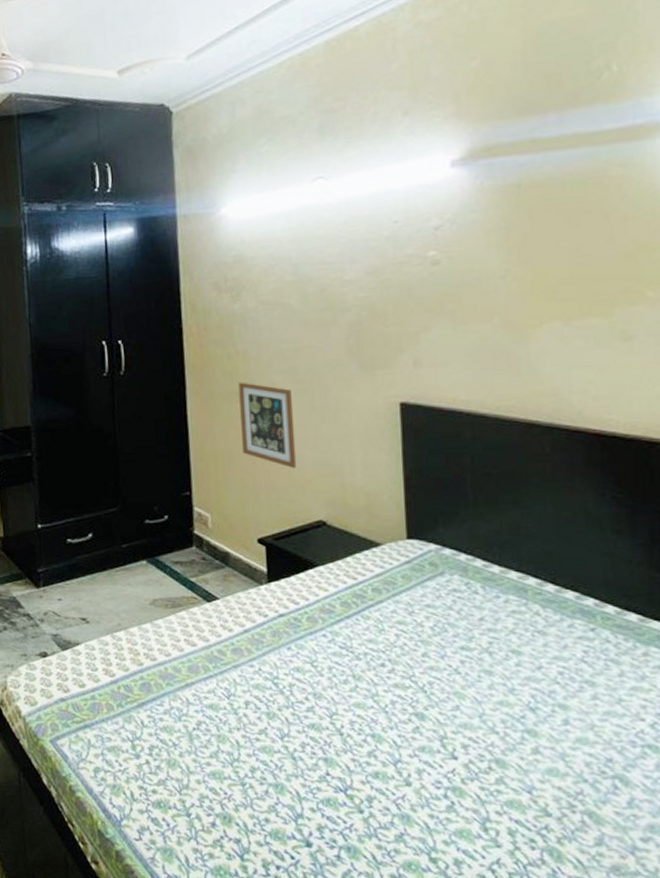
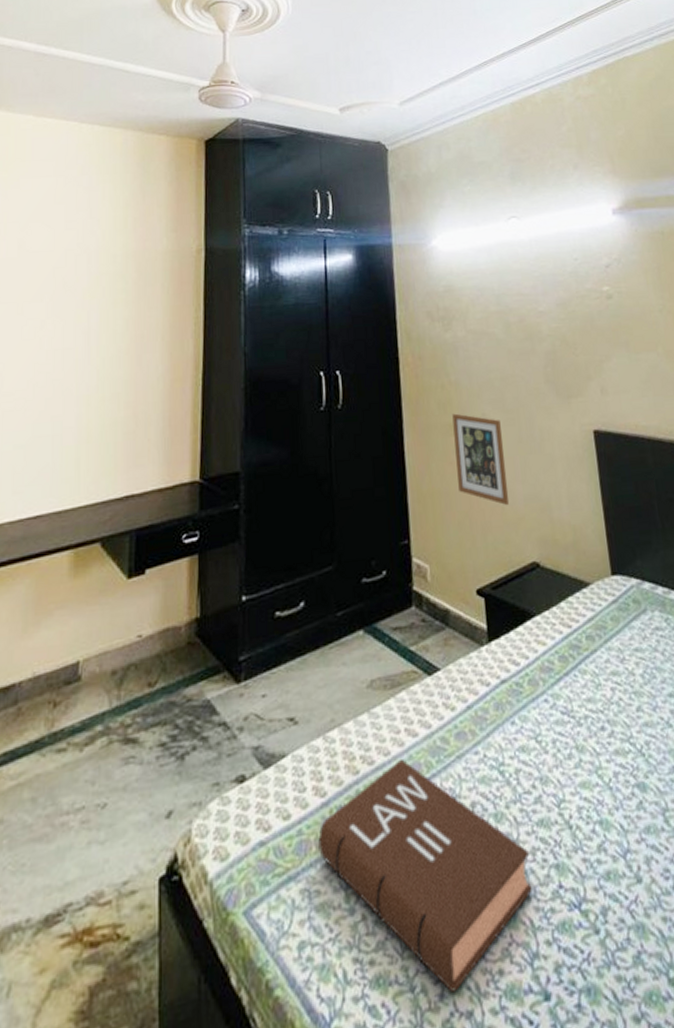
book: none [108,660,301,824] -> present [318,758,534,993]

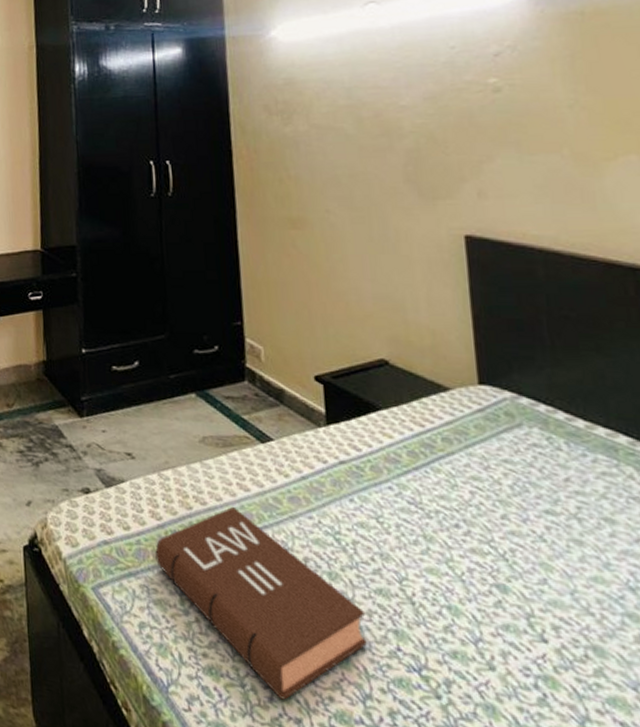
picture frame: present [452,413,510,506] -> none [291,207,356,302]

